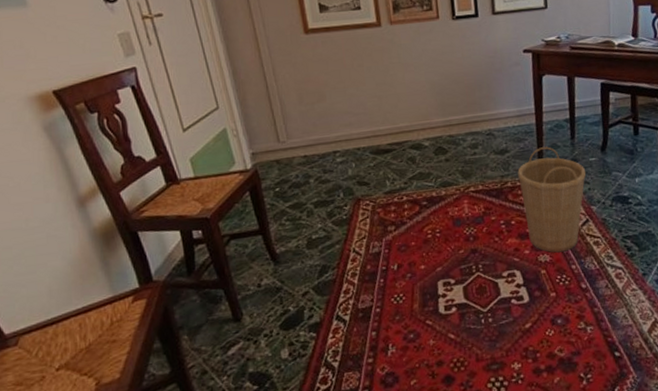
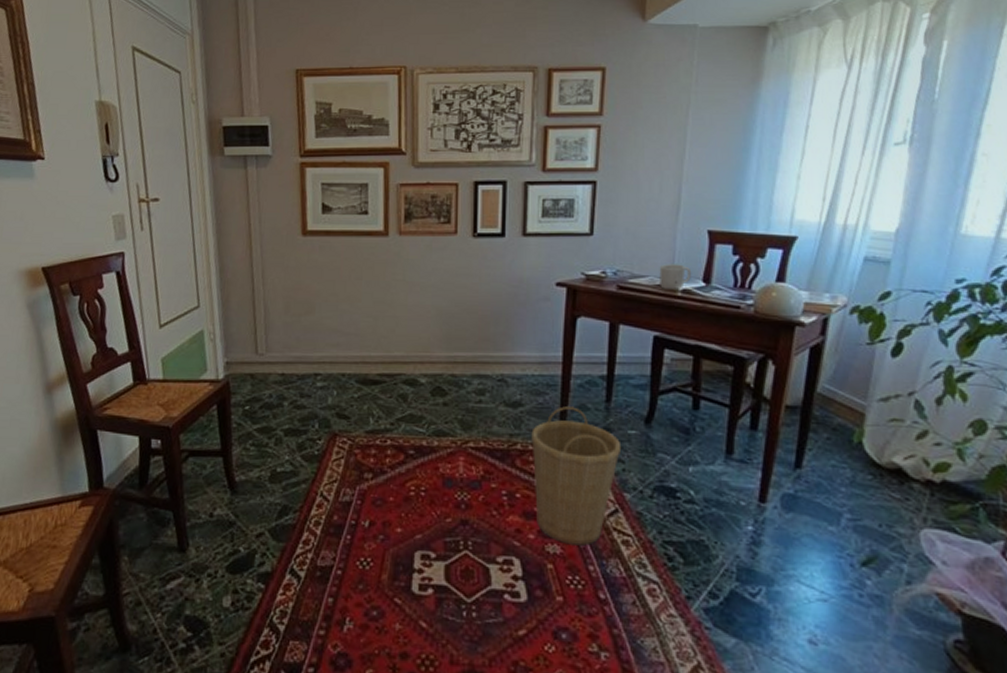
mug: none [599,24,624,46] -> present [659,264,692,291]

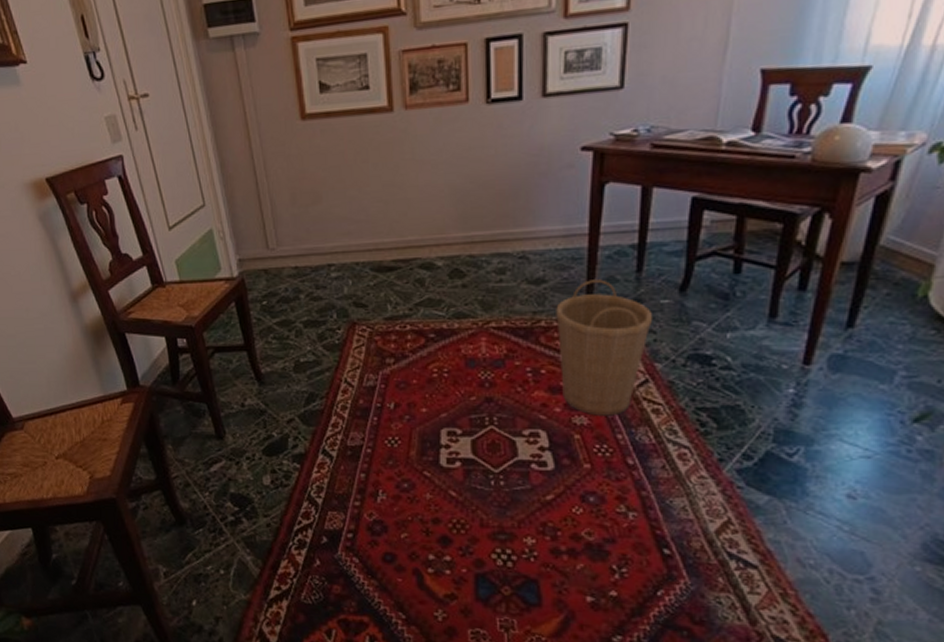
mug: present [659,264,692,291] -> none [701,112,740,145]

